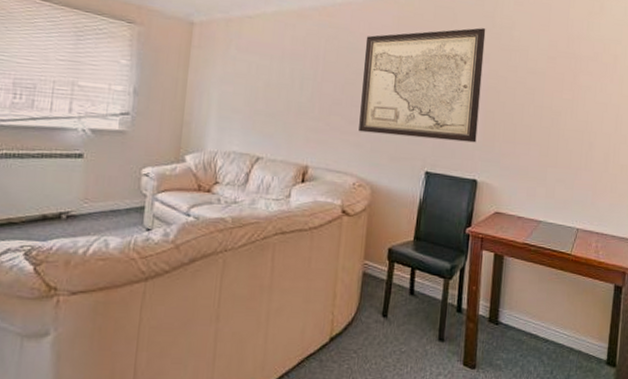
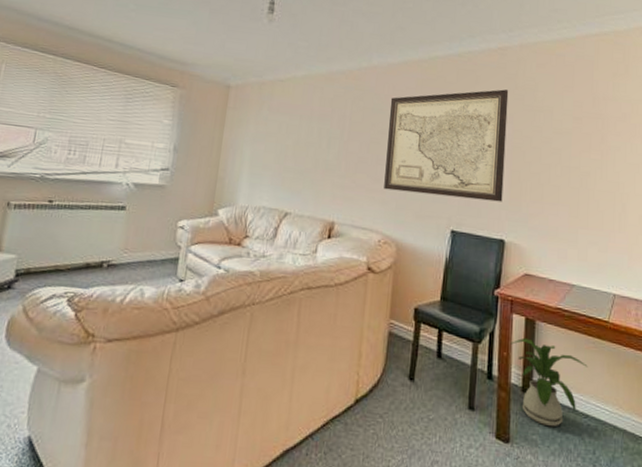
house plant: none [479,272,550,352] -> present [510,337,588,427]

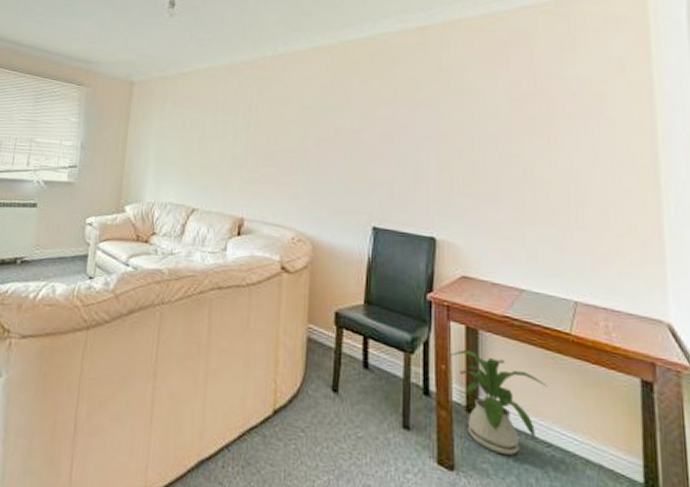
wall art: present [384,89,509,202] -> none [295,72,432,196]

